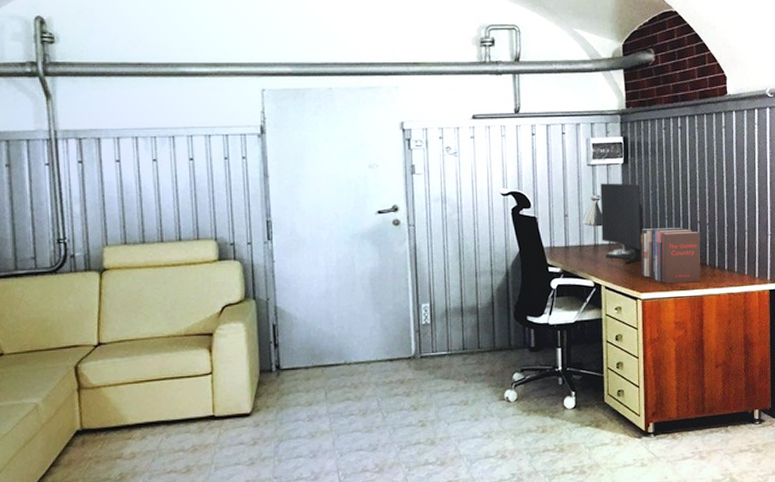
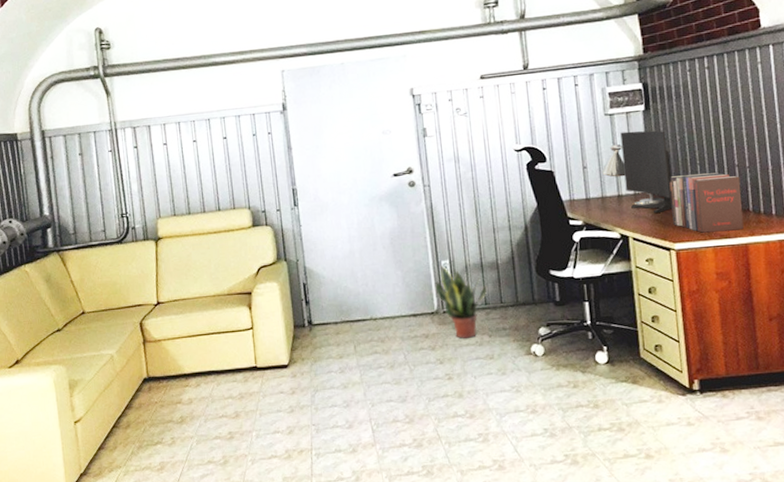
potted plant: none [414,307,466,385] -> present [435,264,487,340]

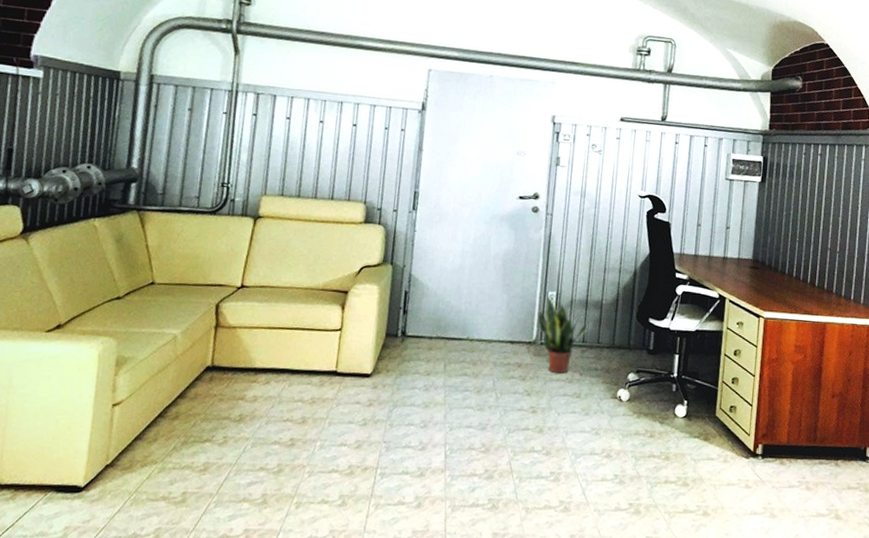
desk lamp: present [601,144,665,206] -> none [712,209,763,272]
computer monitor: present [620,130,673,214] -> none [731,198,775,281]
books: present [669,172,744,233] -> none [767,248,830,309]

